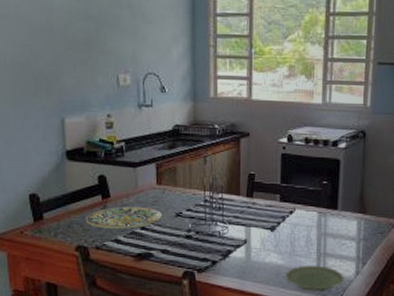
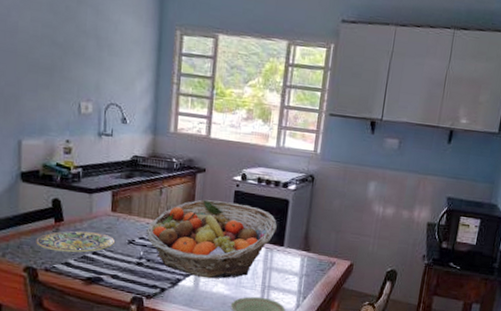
fruit basket: none [193,165,329,249] -> present [146,199,277,279]

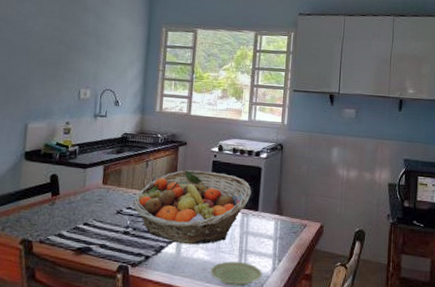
plate: present [36,230,114,252] -> none [33,203,104,224]

